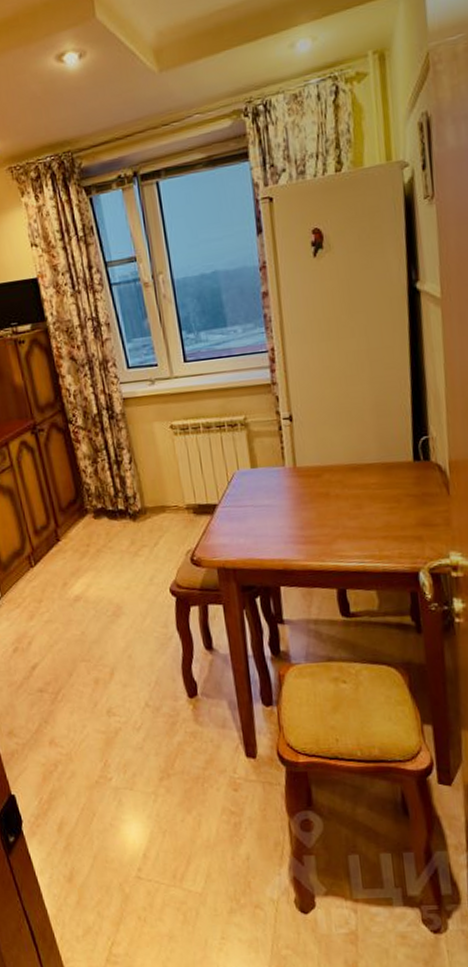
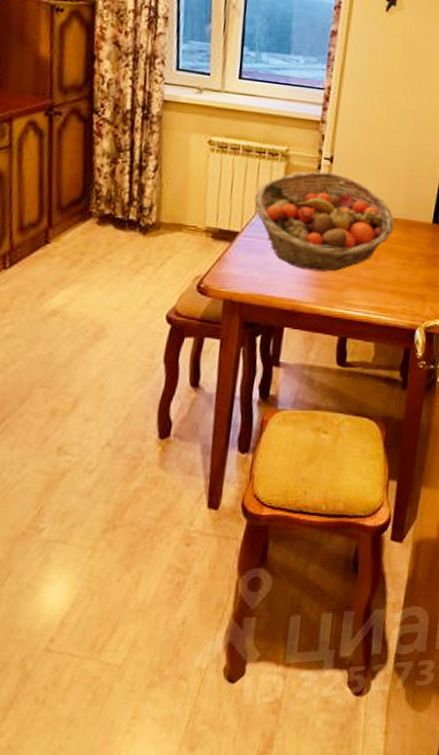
fruit basket: none [224,430,372,530] -> present [254,171,395,272]

